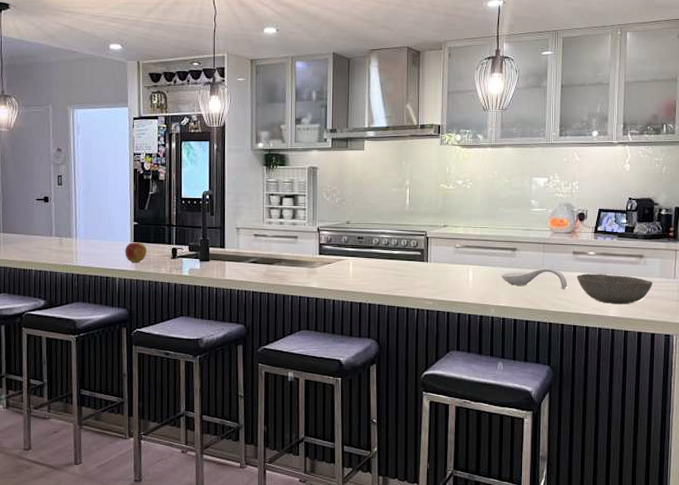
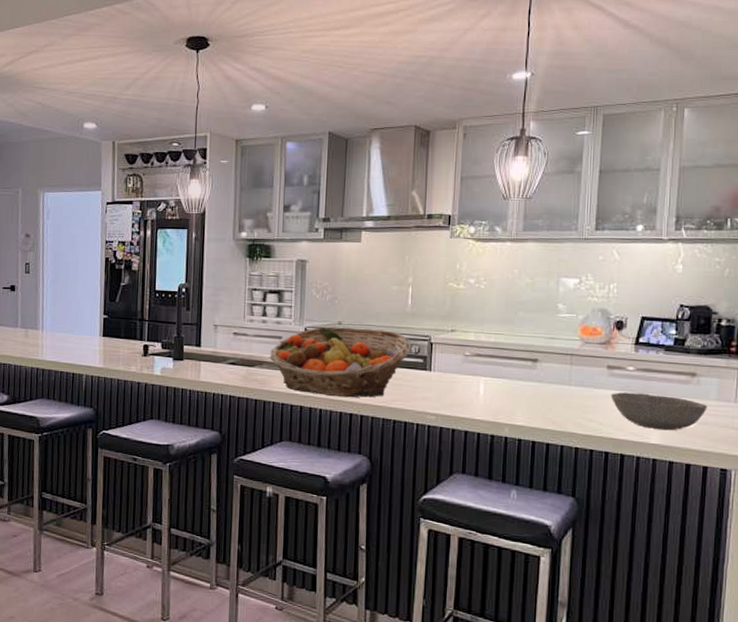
apple: present [125,240,146,262] -> none [93,335,116,359]
fruit basket: none [287,226,410,289] -> present [269,326,412,398]
spoon rest: present [500,267,568,289] -> none [517,382,600,409]

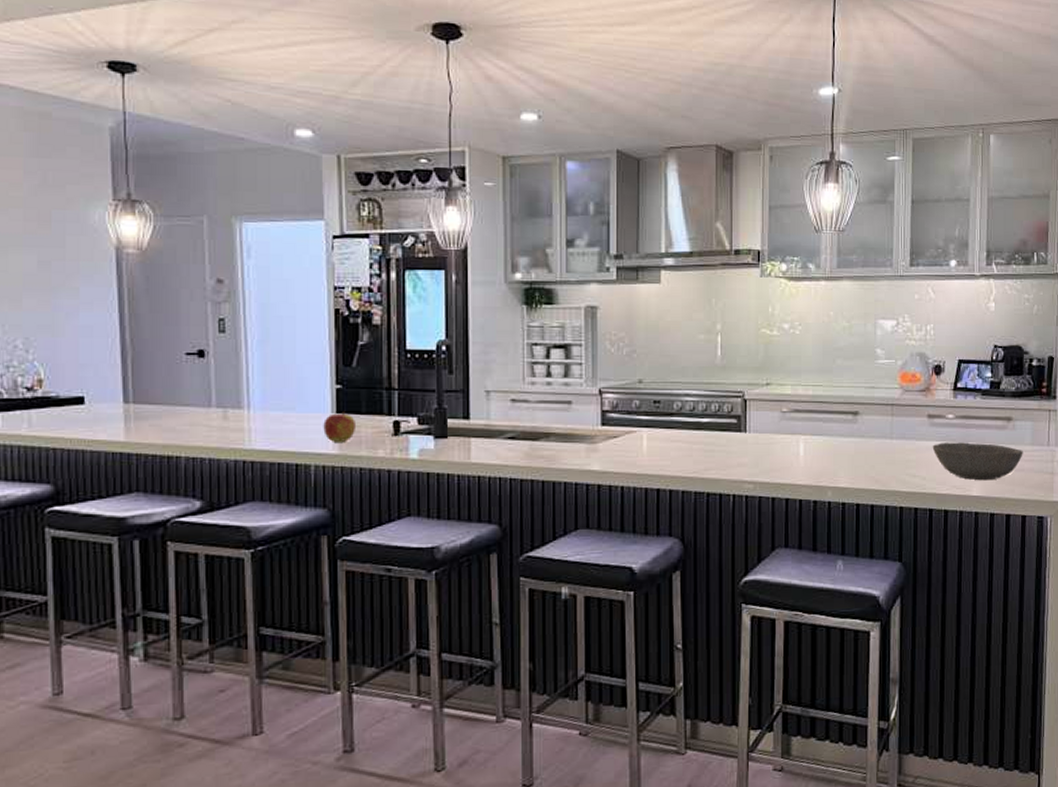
apple: none [93,335,116,359] -> present [323,410,355,442]
fruit basket: present [269,326,412,398] -> none [557,386,723,470]

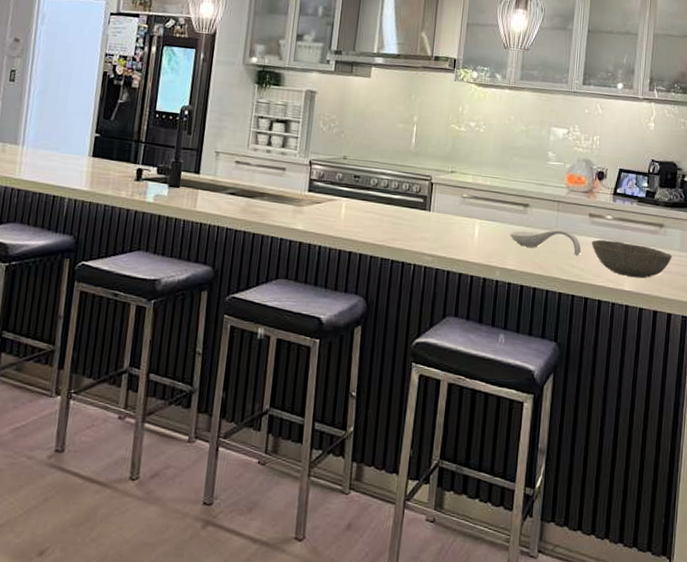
apple: present [323,410,355,442] -> none [79,155,107,182]
spoon rest: none [839,435,922,463] -> present [509,228,582,255]

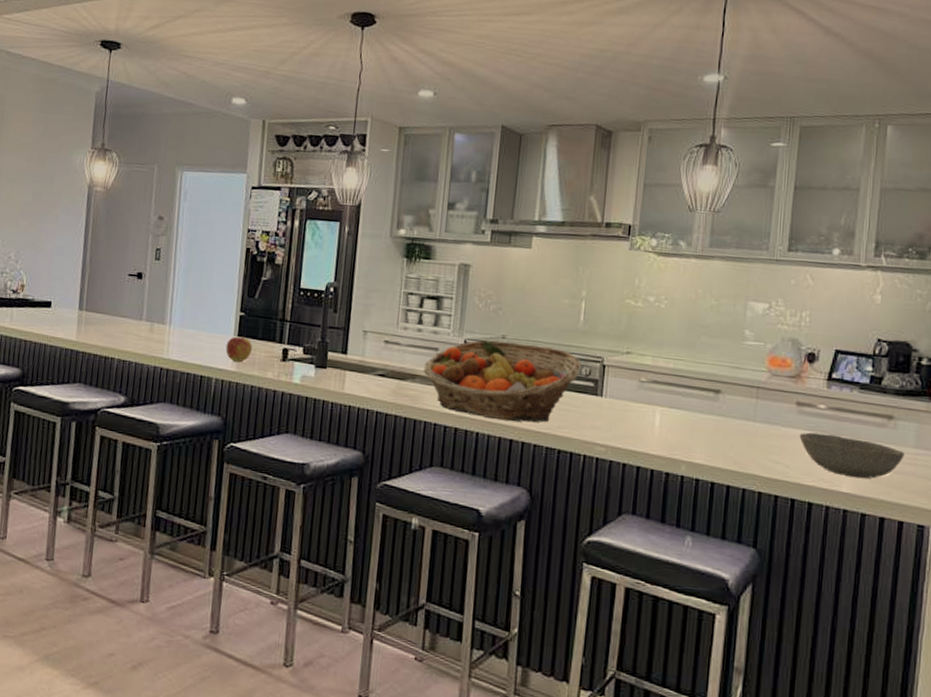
apple: none [79,155,107,182] -> present [225,334,252,362]
fruit basket: none [271,160,413,236] -> present [423,340,582,423]
spoon rest: present [509,228,582,255] -> none [696,418,787,450]

